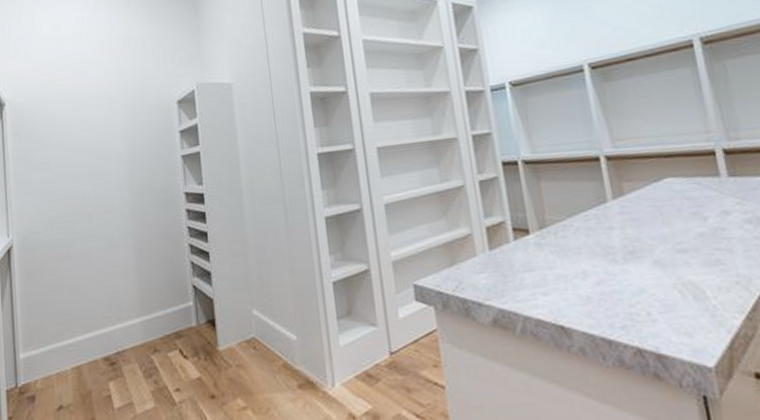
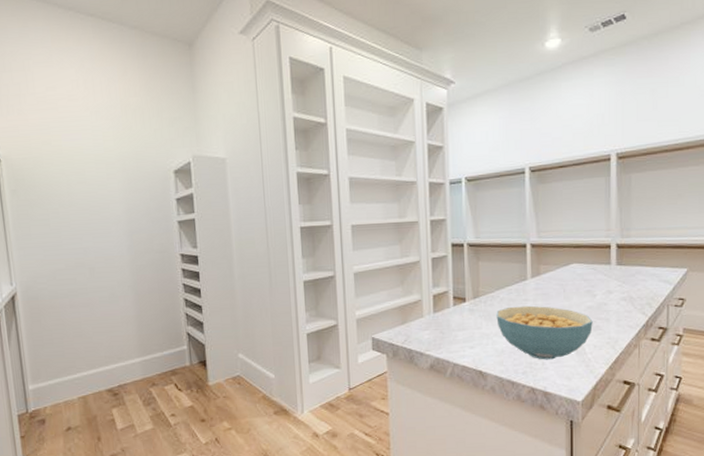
cereal bowl: none [572,235,711,309] -> present [496,305,593,360]

